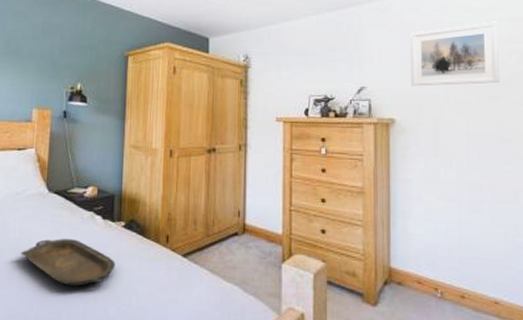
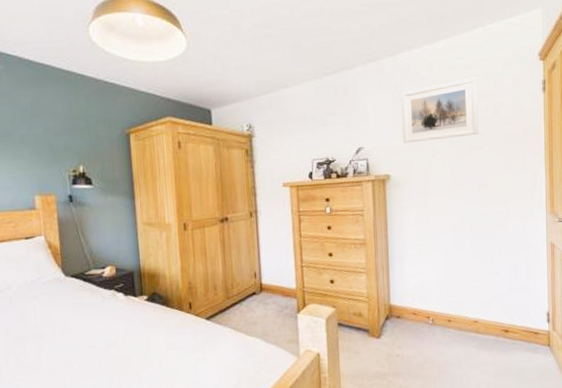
serving tray: present [21,239,116,287] -> none [46,317,143,361]

